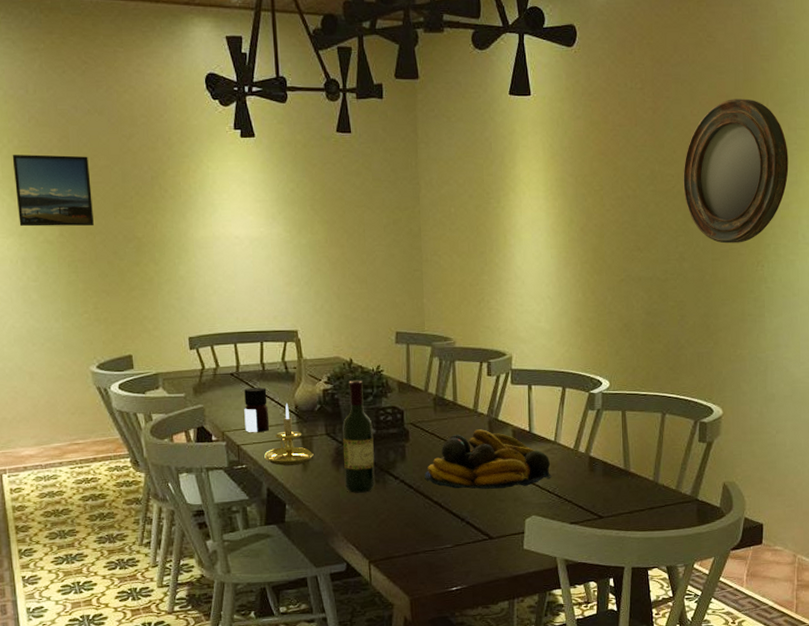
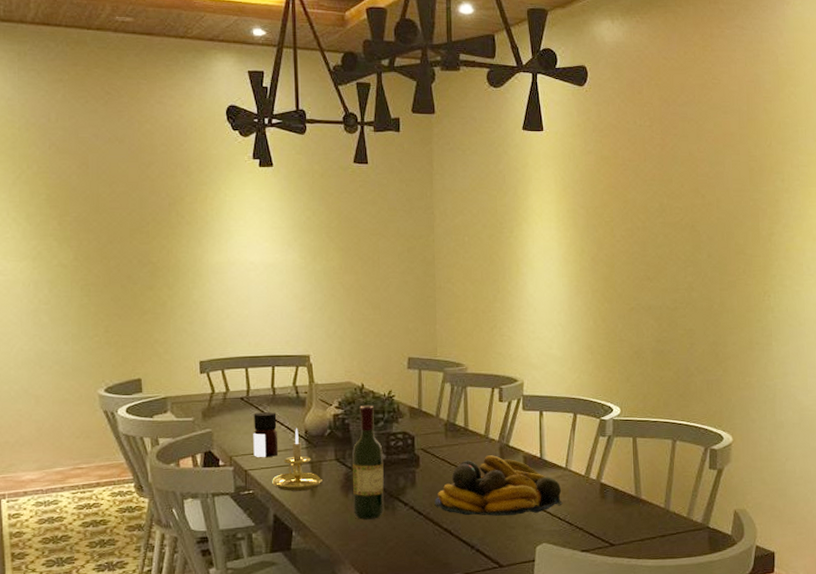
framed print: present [12,154,94,227] -> none [30,180,109,251]
home mirror: present [683,99,789,244] -> none [691,137,792,274]

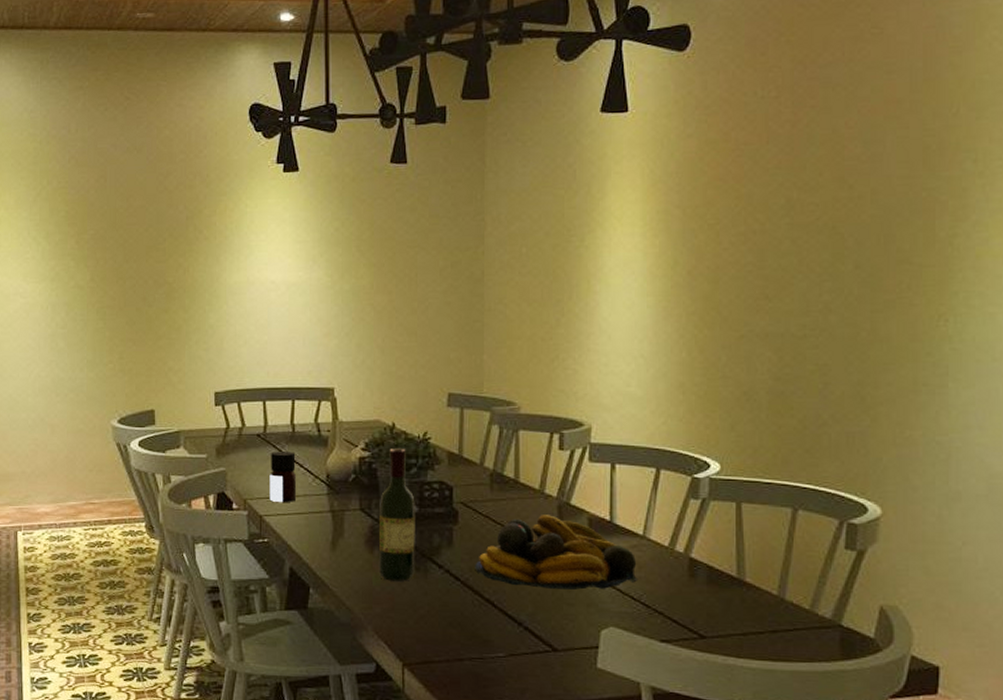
candle holder: present [272,428,322,491] -> none [289,470,344,543]

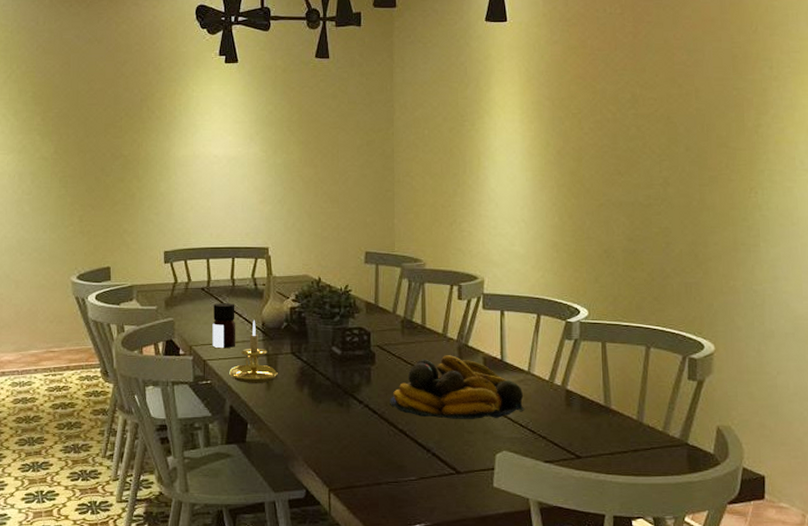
candle holder: none [289,470,344,543] -> present [229,319,278,383]
wine bottle: present [378,447,415,581] -> none [307,298,339,416]

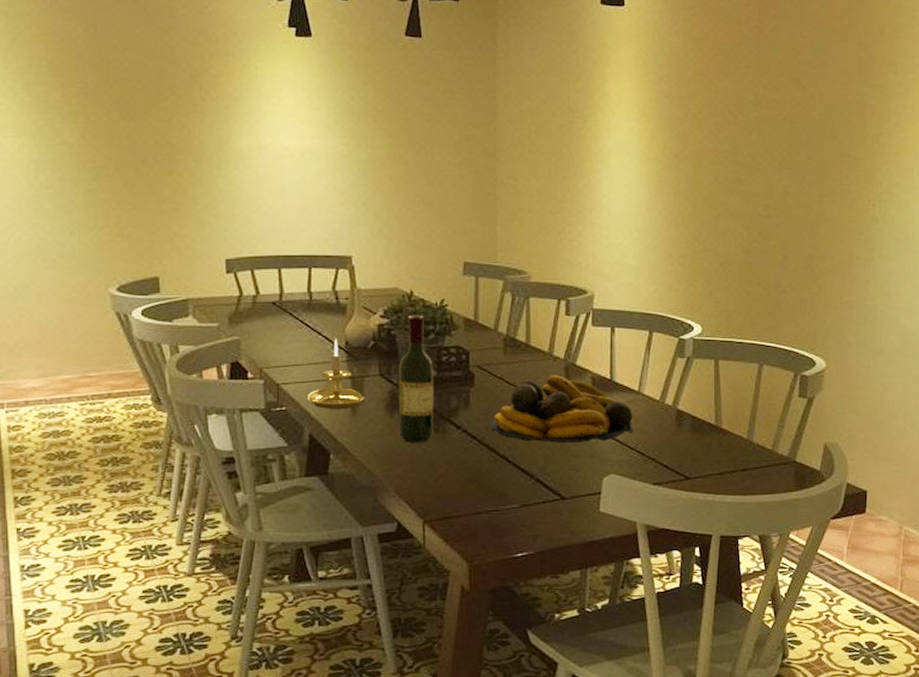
bottle: present [212,303,236,348] -> none [286,319,315,370]
wine bottle: none [307,298,339,416] -> present [398,314,434,443]

